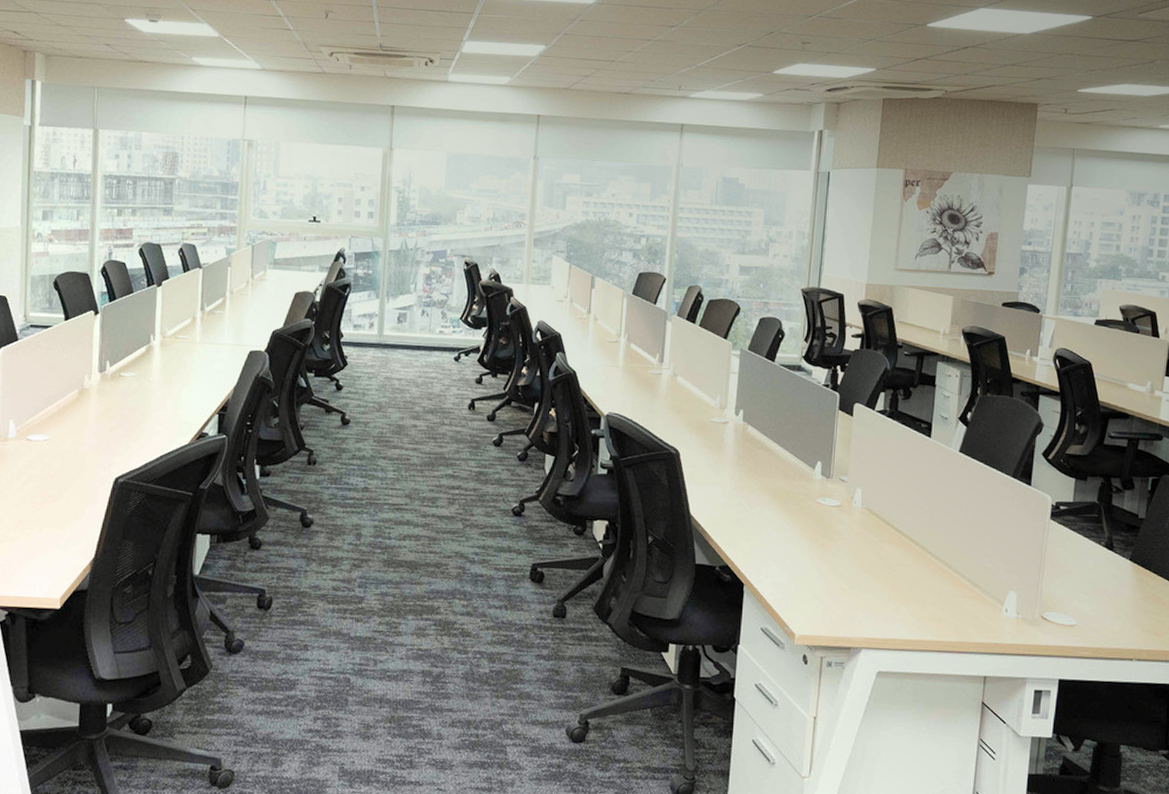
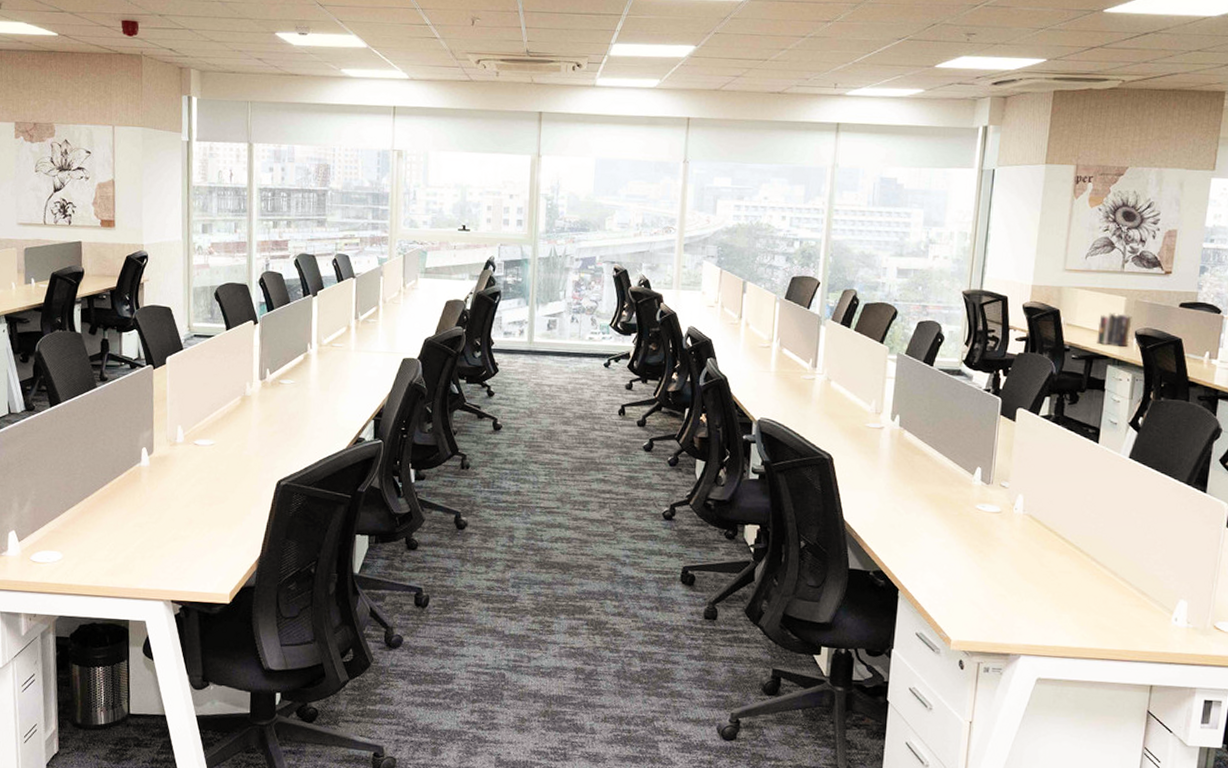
books: none [927,311,959,345] -> present [1096,312,1132,348]

